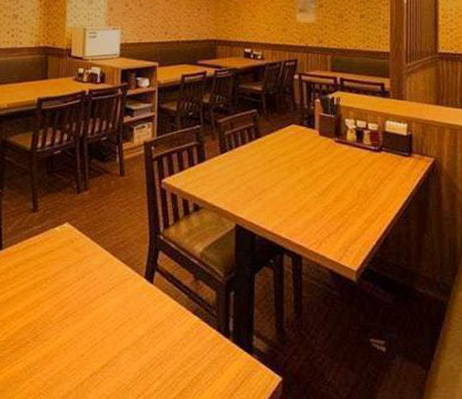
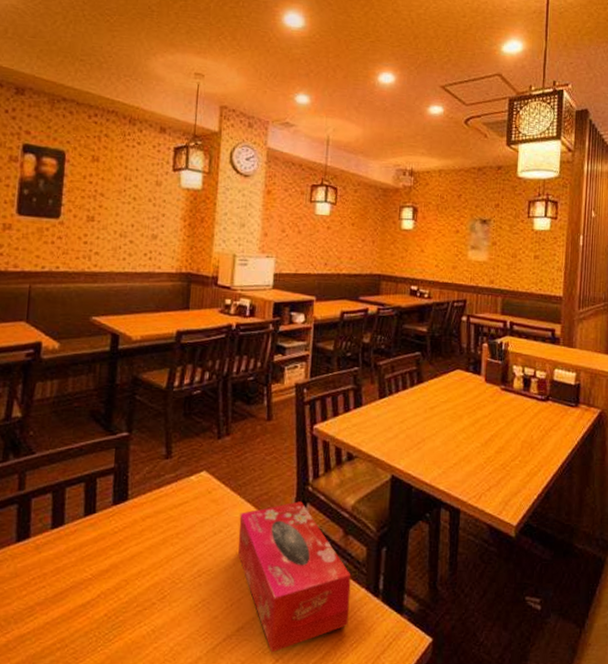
tissue box: none [99,249,203,389] -> present [238,501,351,653]

